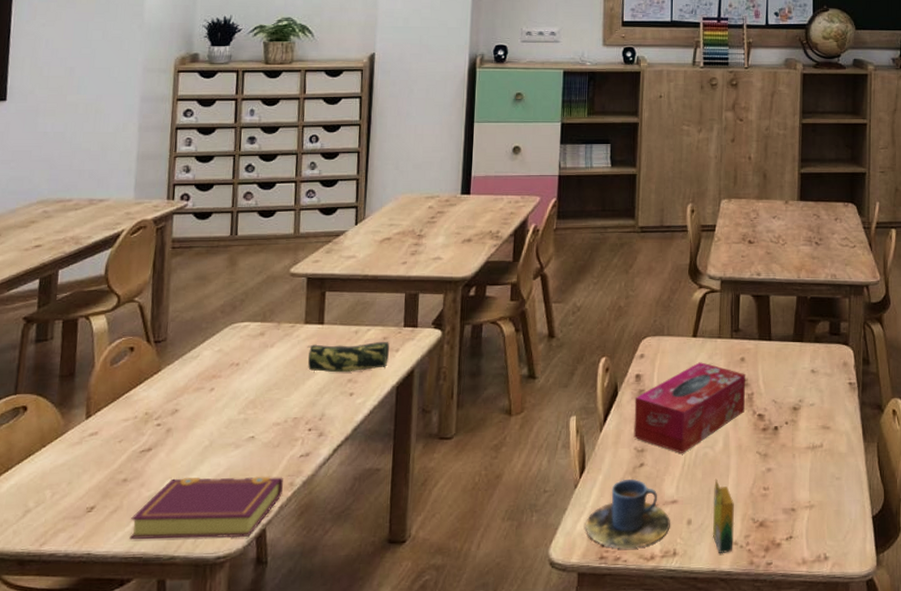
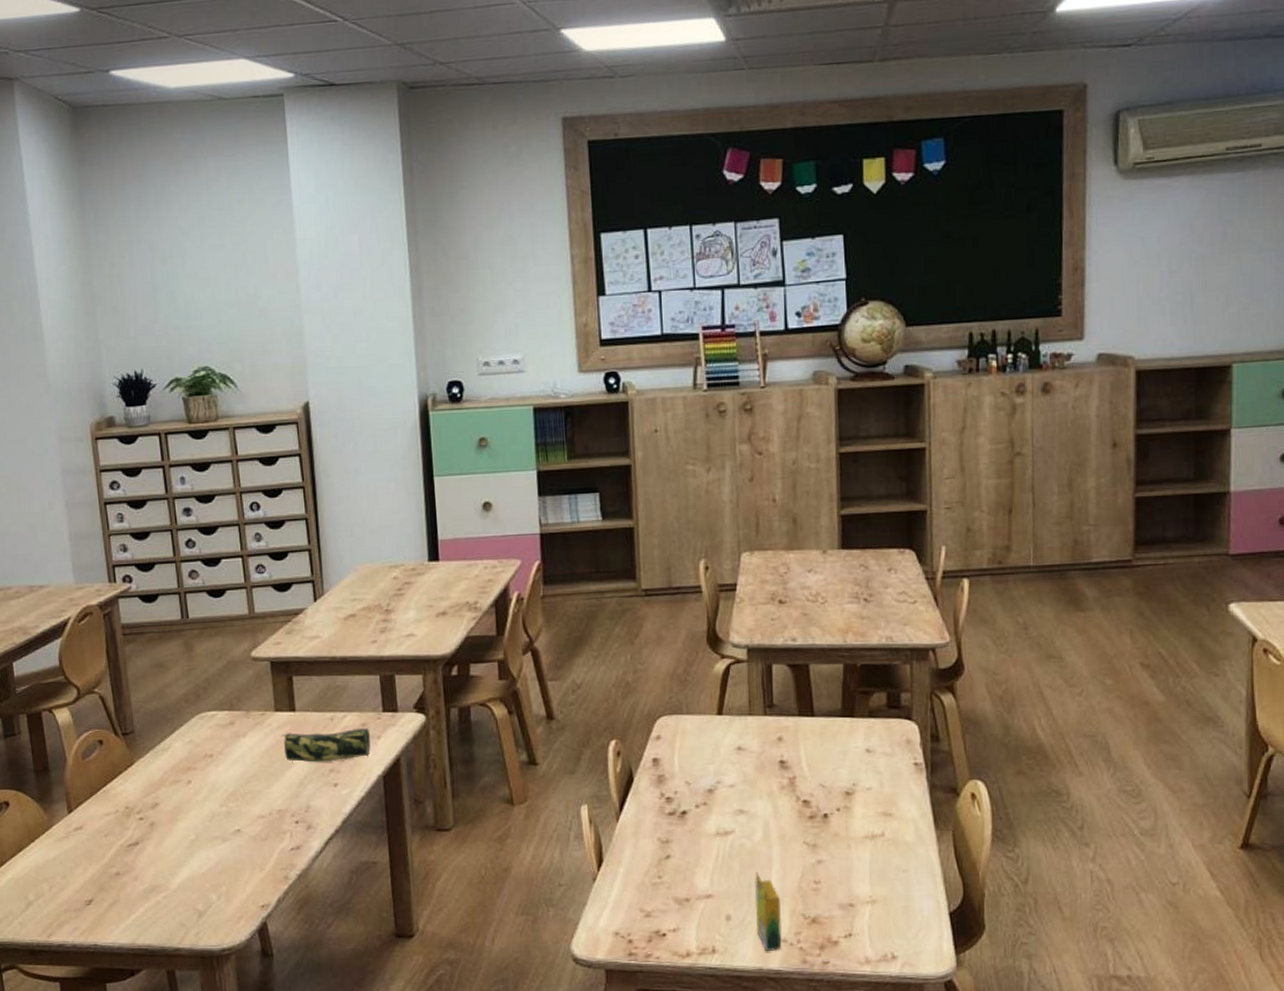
book: present [129,476,283,539] -> none [130,869,278,931]
cup: present [586,479,670,549] -> none [609,872,706,946]
tissue box: present [633,362,746,453] -> none [653,743,786,844]

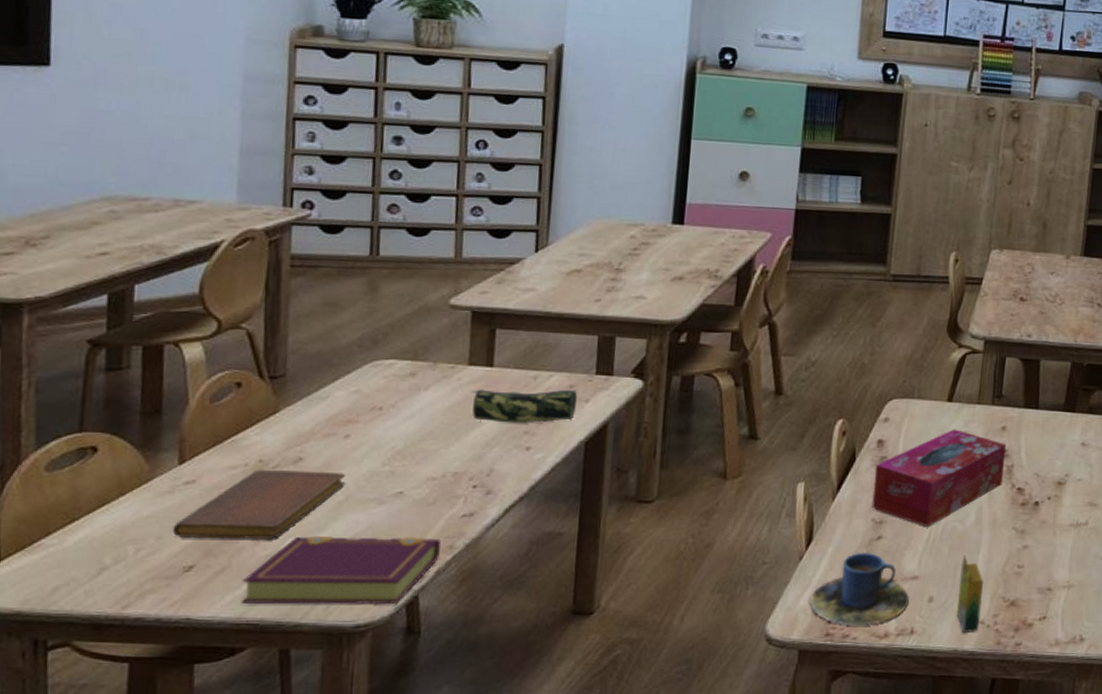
notebook: none [72,814,195,876] -> present [172,469,346,539]
book: none [130,869,278,931] -> present [241,536,441,605]
cup: none [609,872,706,946] -> present [810,552,909,626]
tissue box: none [653,743,786,844] -> present [871,429,1007,527]

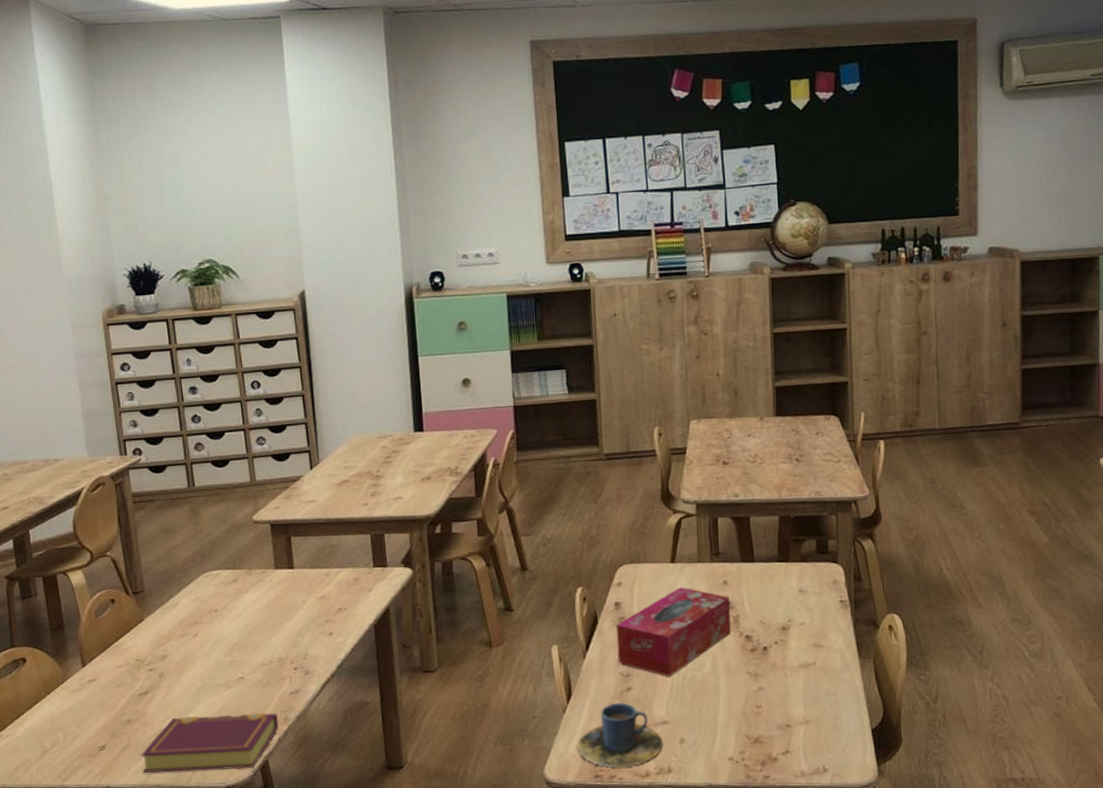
notebook: present [172,469,346,539] -> none [86,664,201,724]
pencil case: present [471,389,577,424] -> none [281,582,363,614]
crayon box: present [956,554,983,632] -> none [704,699,729,769]

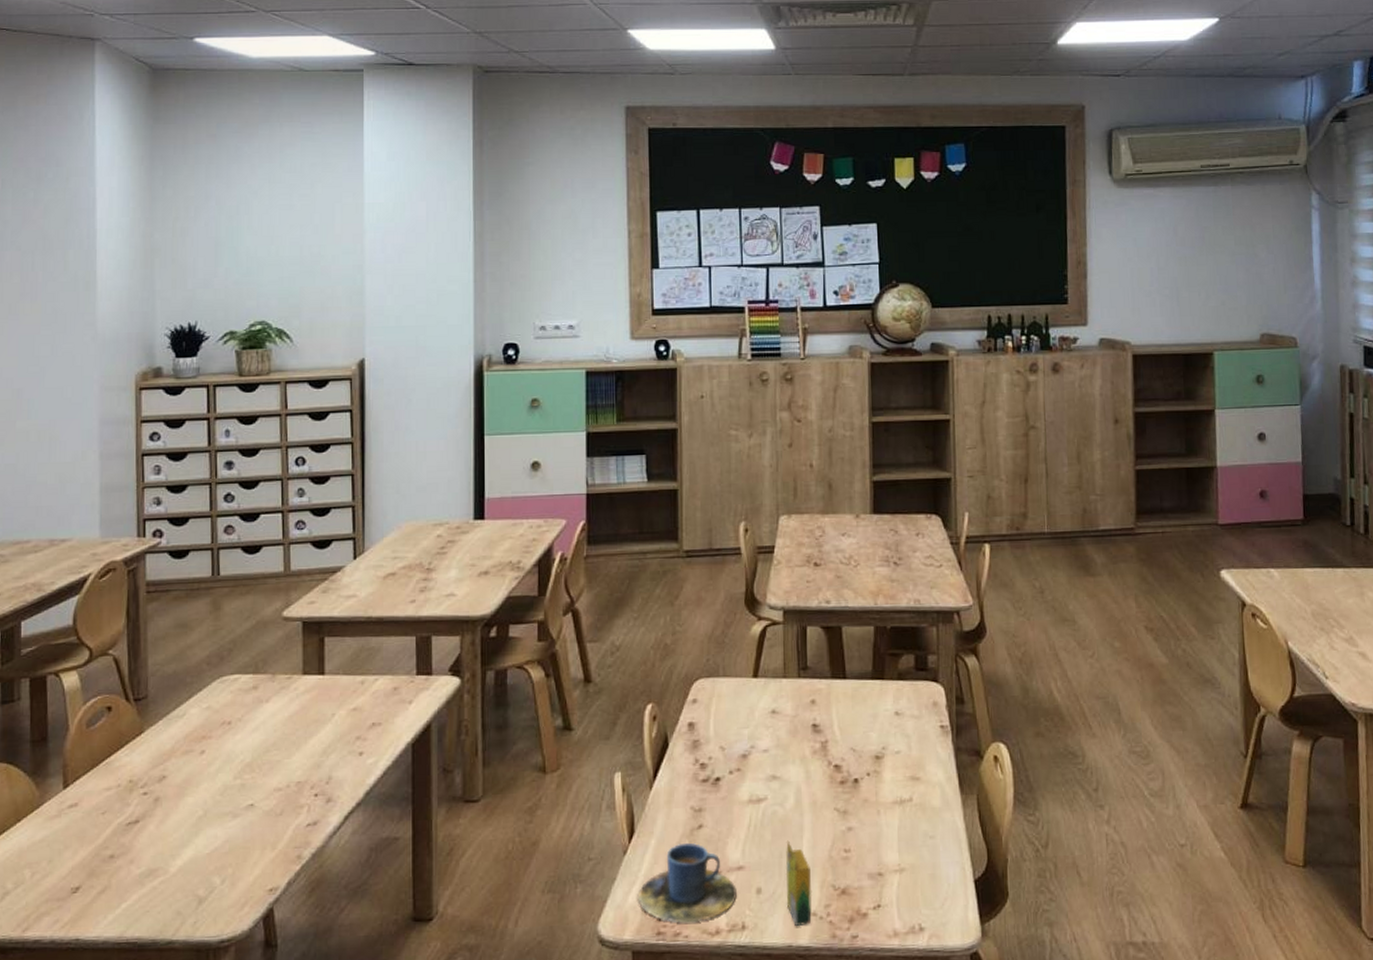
book: present [141,712,279,773] -> none [121,848,289,922]
tissue box: present [616,587,731,676] -> none [688,706,819,812]
crayon box: none [704,699,729,769] -> present [785,840,812,926]

